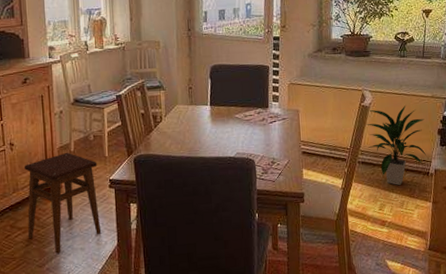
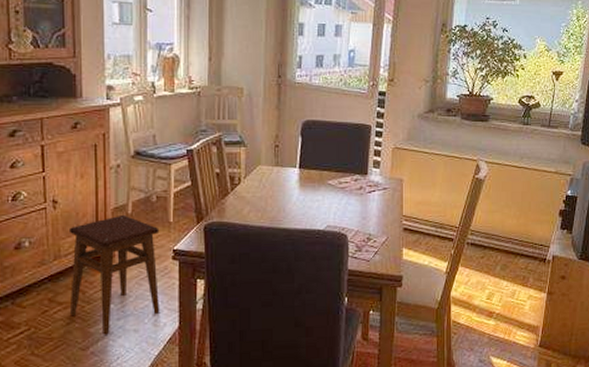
indoor plant: present [365,104,426,185] -> none [478,180,545,272]

